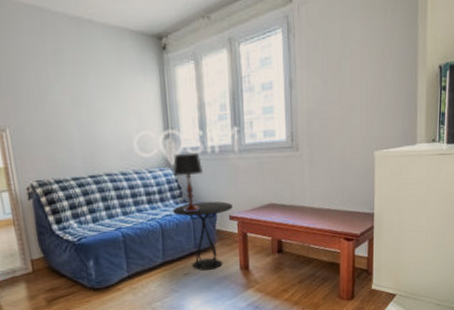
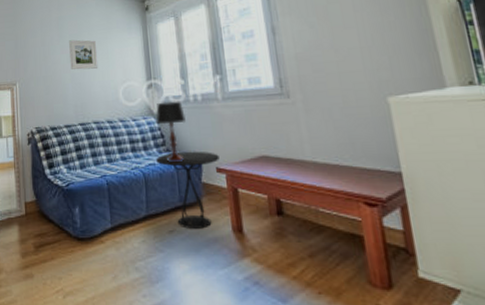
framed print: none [71,79,109,116] -> present [69,39,99,70]

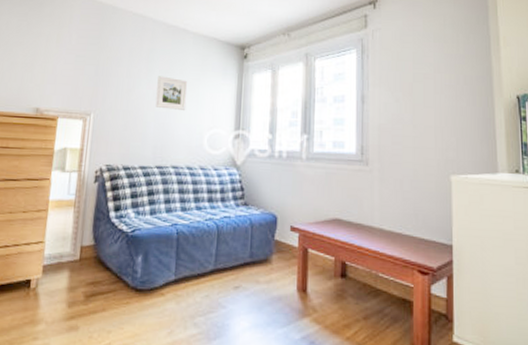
table lamp: present [155,101,186,163] -> none [237,154,268,218]
side table: present [156,151,219,229] -> none [232,206,295,287]

